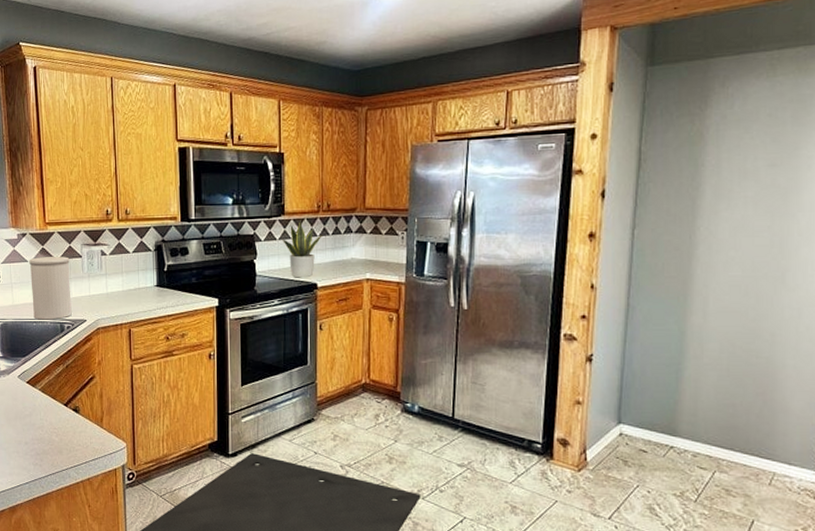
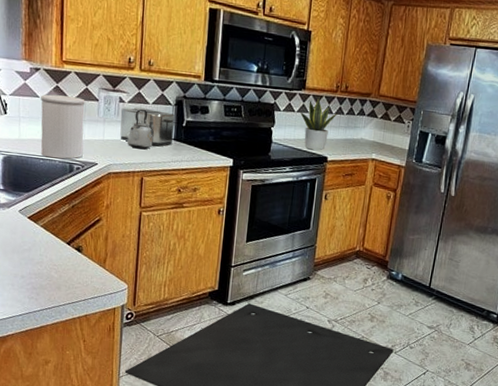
toaster: none [103,257,157,296] -> present [119,107,175,147]
kettle: none [113,259,137,300] -> present [128,109,153,149]

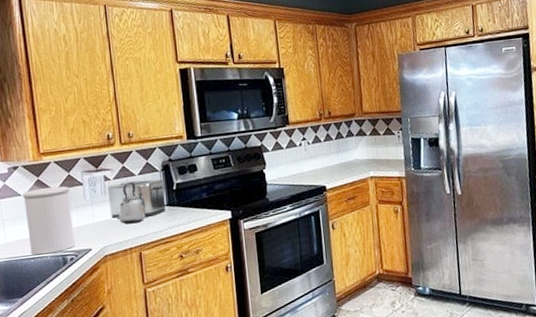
potted plant: present [299,97,339,151] -> none [288,128,328,183]

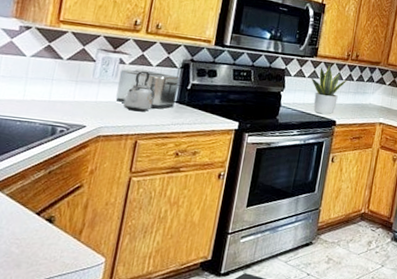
canister: present [23,186,75,255] -> none [19,53,80,121]
potted plant: none [288,128,328,183] -> present [310,64,349,115]

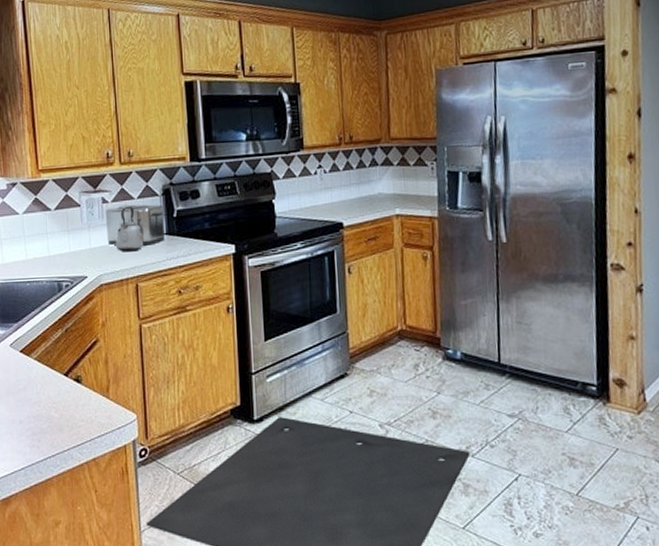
potted plant: present [310,64,349,115] -> none [301,154,347,218]

